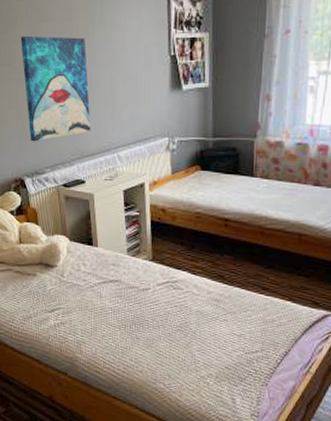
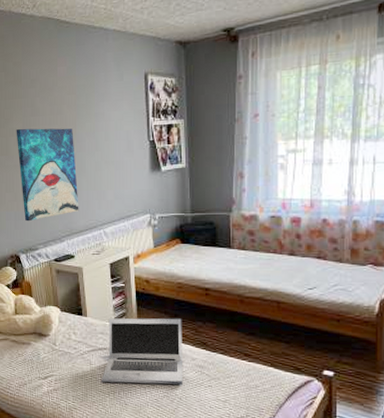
laptop: none [112,249,199,319] -> present [101,318,182,385]

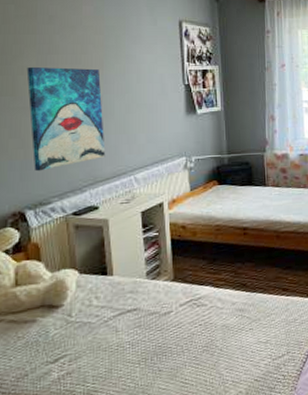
laptop: present [101,318,182,385] -> none [130,262,223,350]

